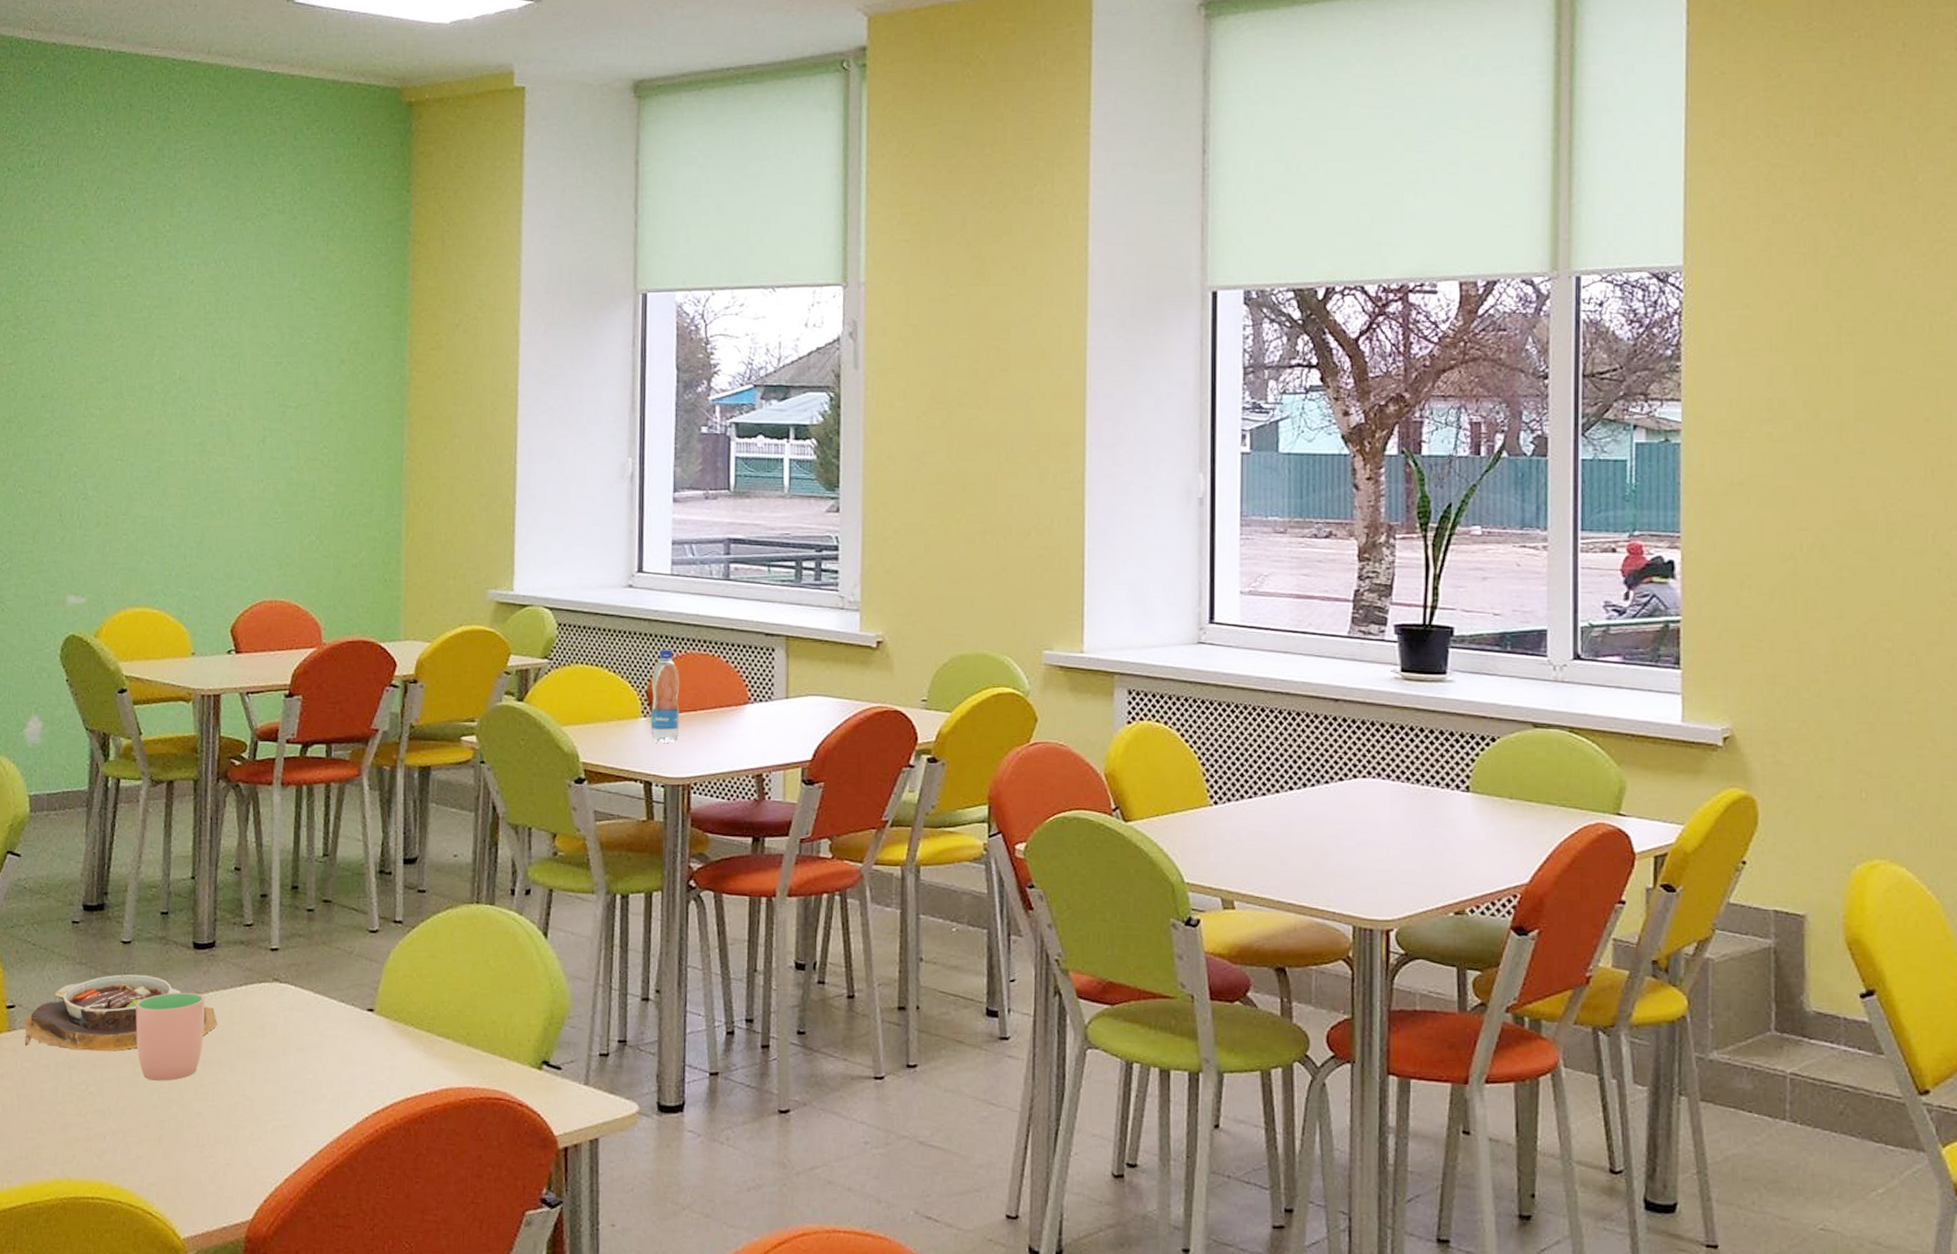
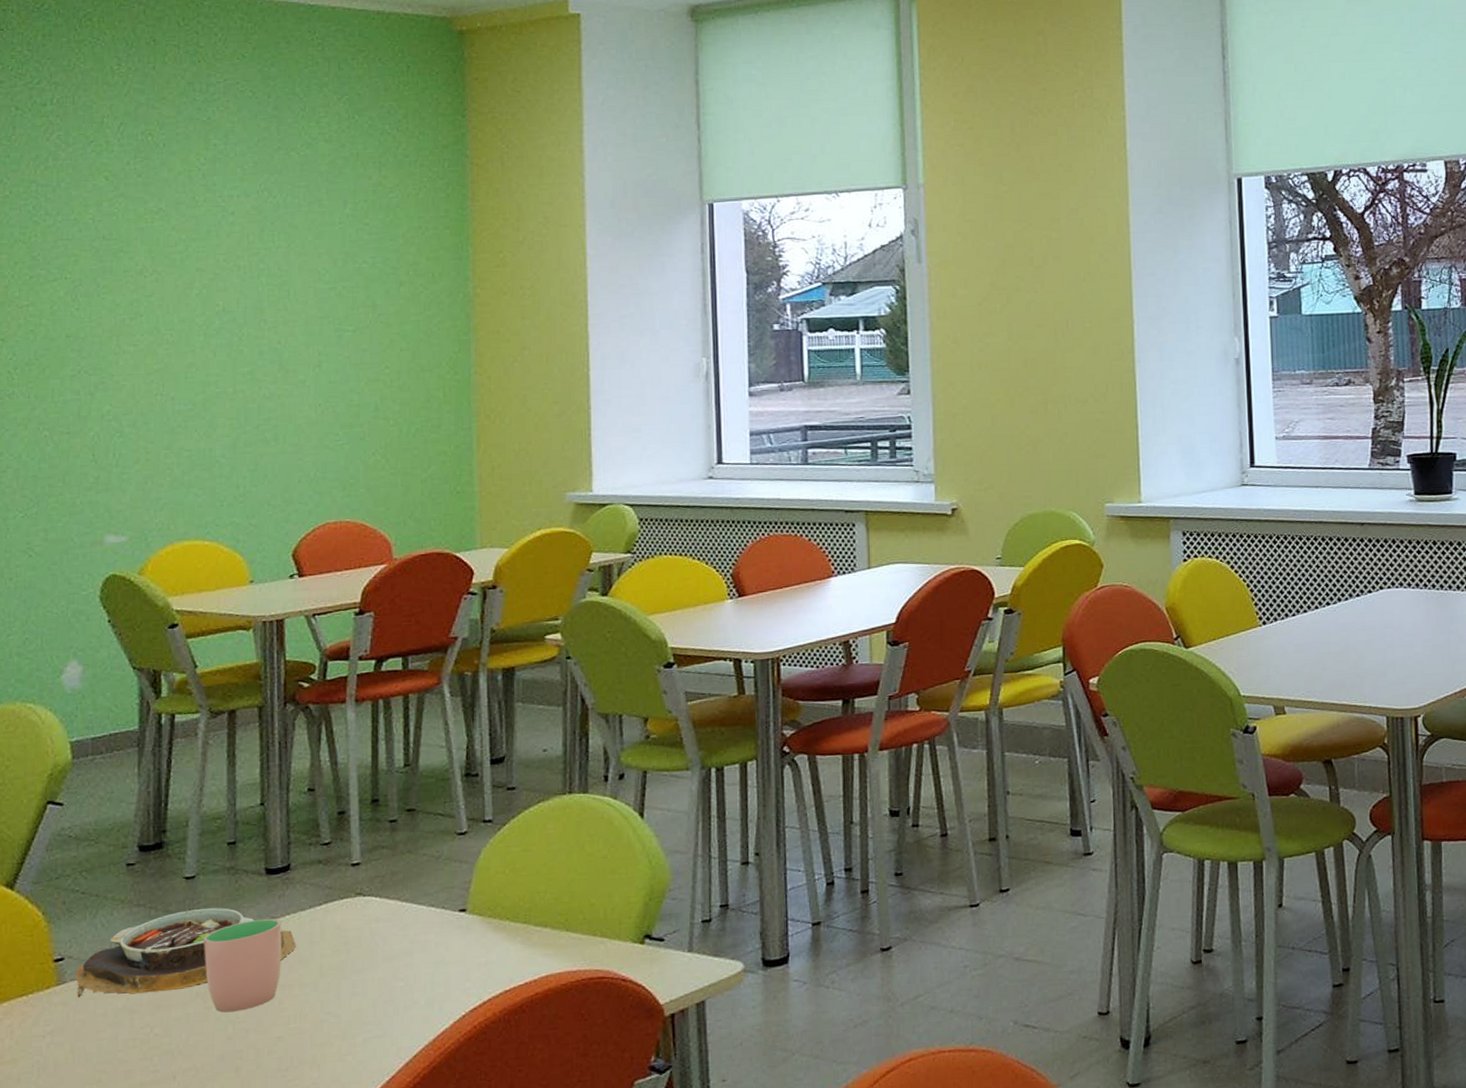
bottle: present [650,649,680,744] -> none [736,534,766,623]

